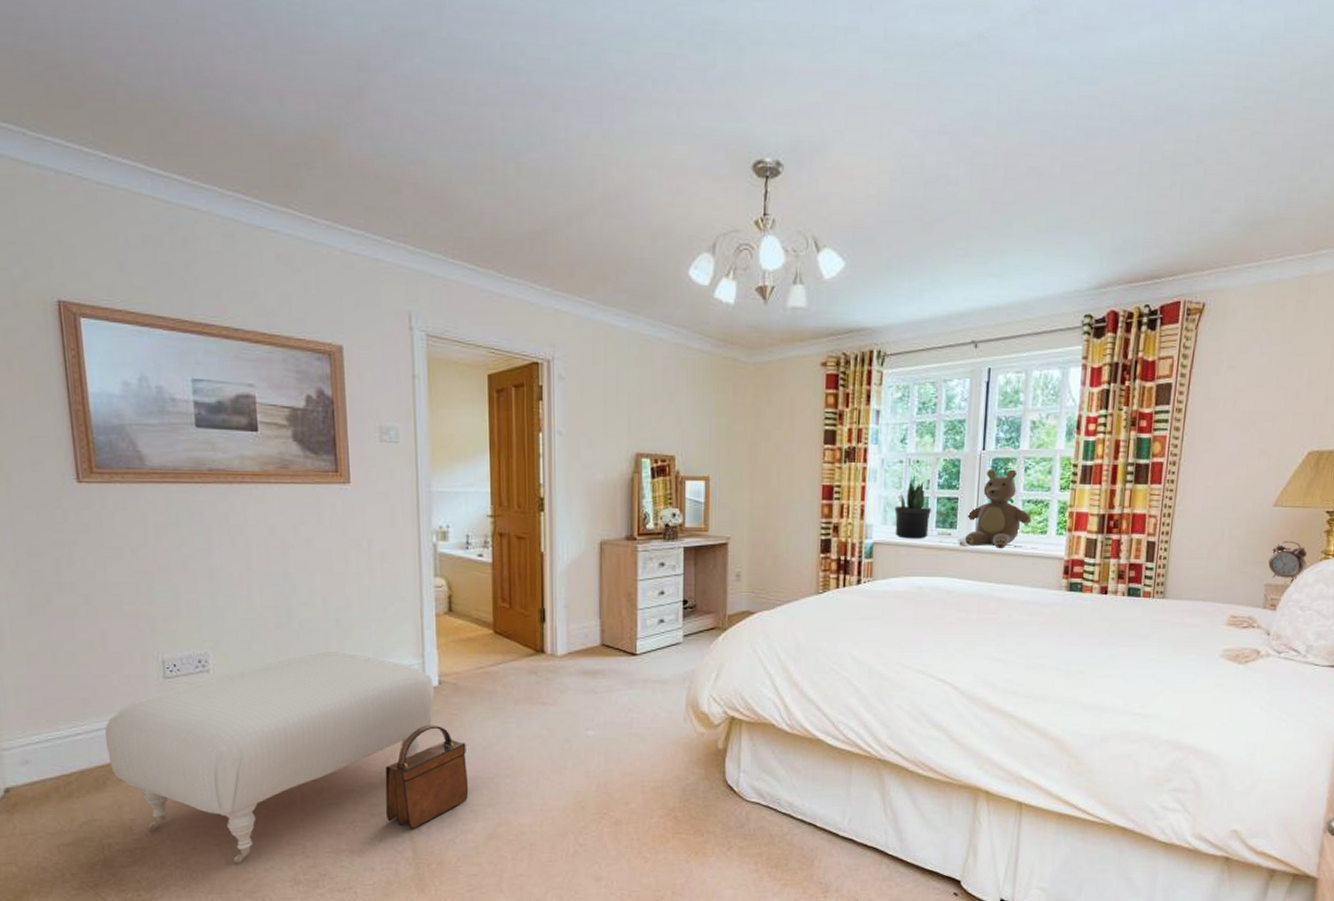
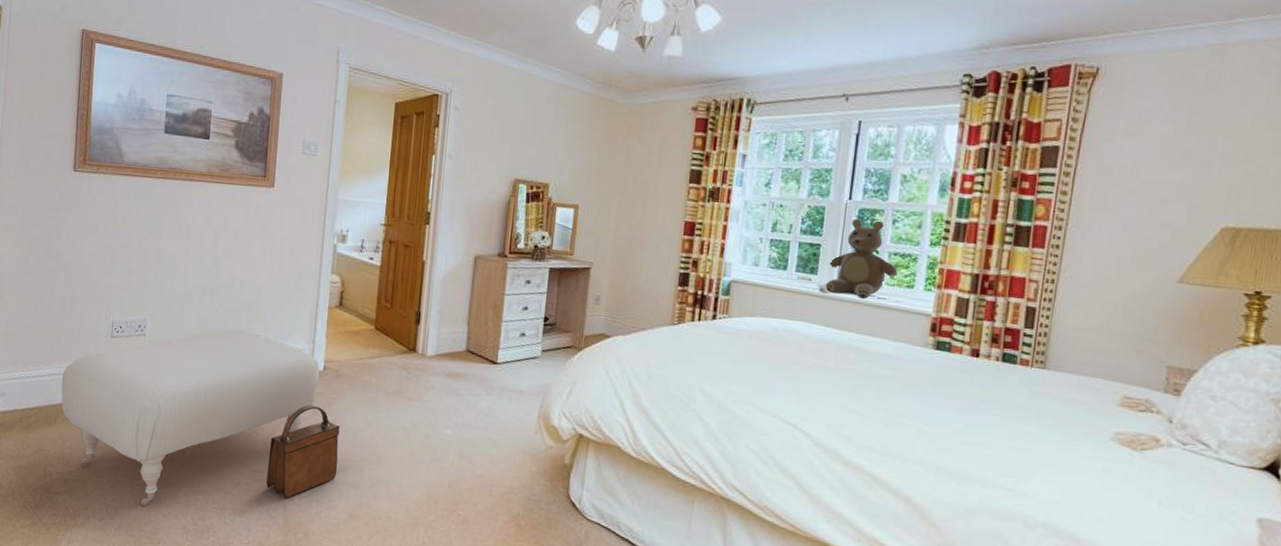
planter: present [894,481,931,539] -> none [753,225,792,282]
alarm clock: present [1268,540,1308,581] -> none [1171,321,1221,366]

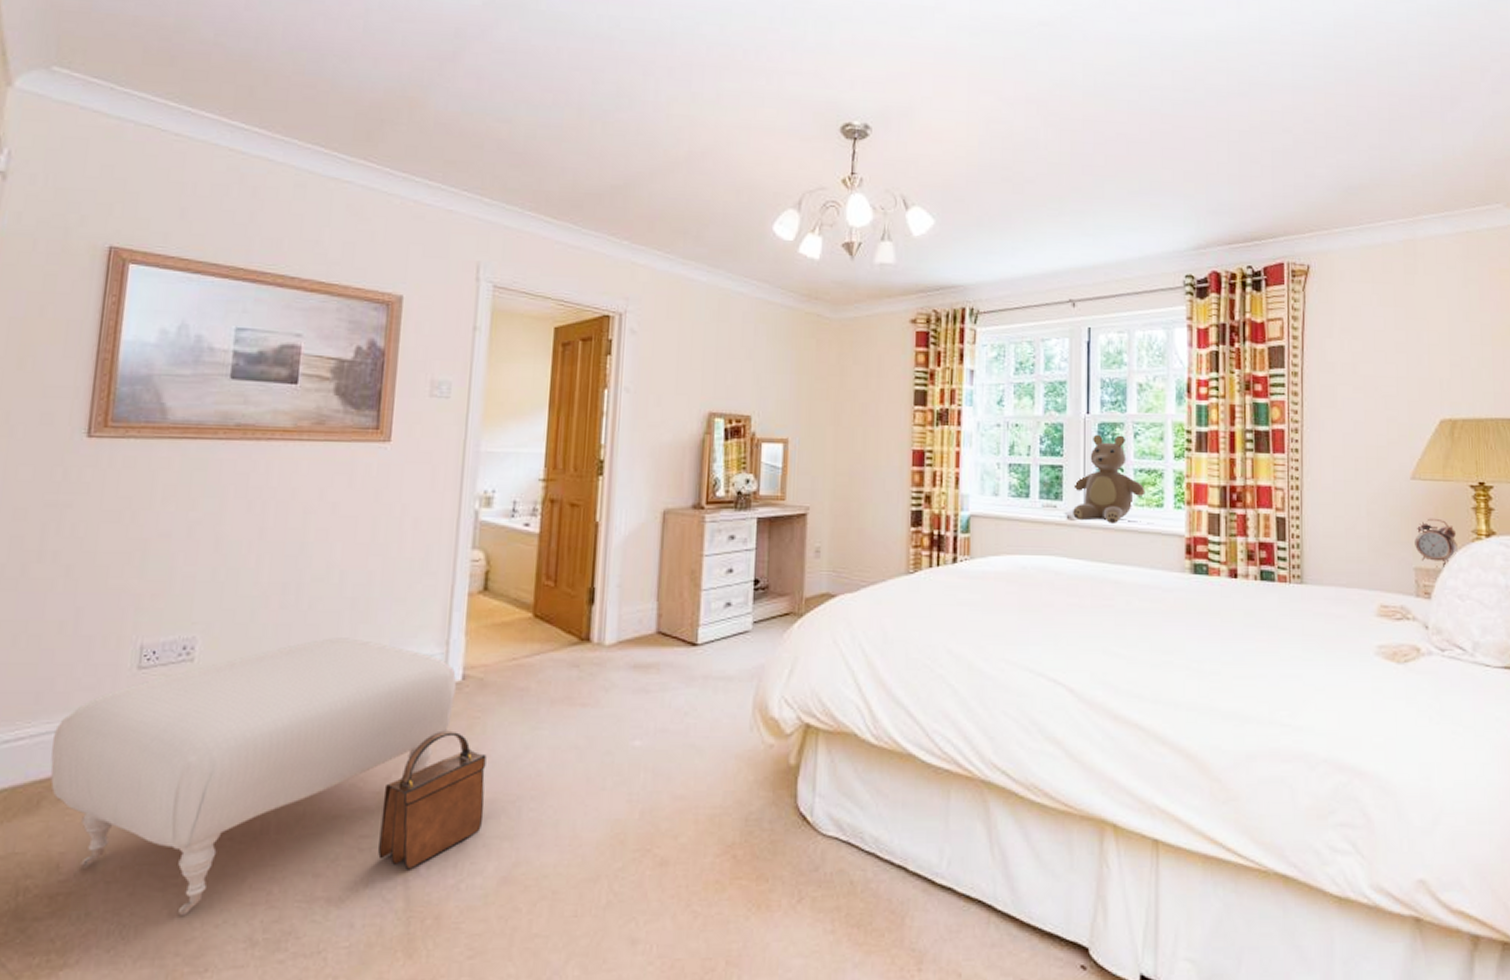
alarm clock: none [1171,321,1221,366] -> present [1415,518,1458,565]

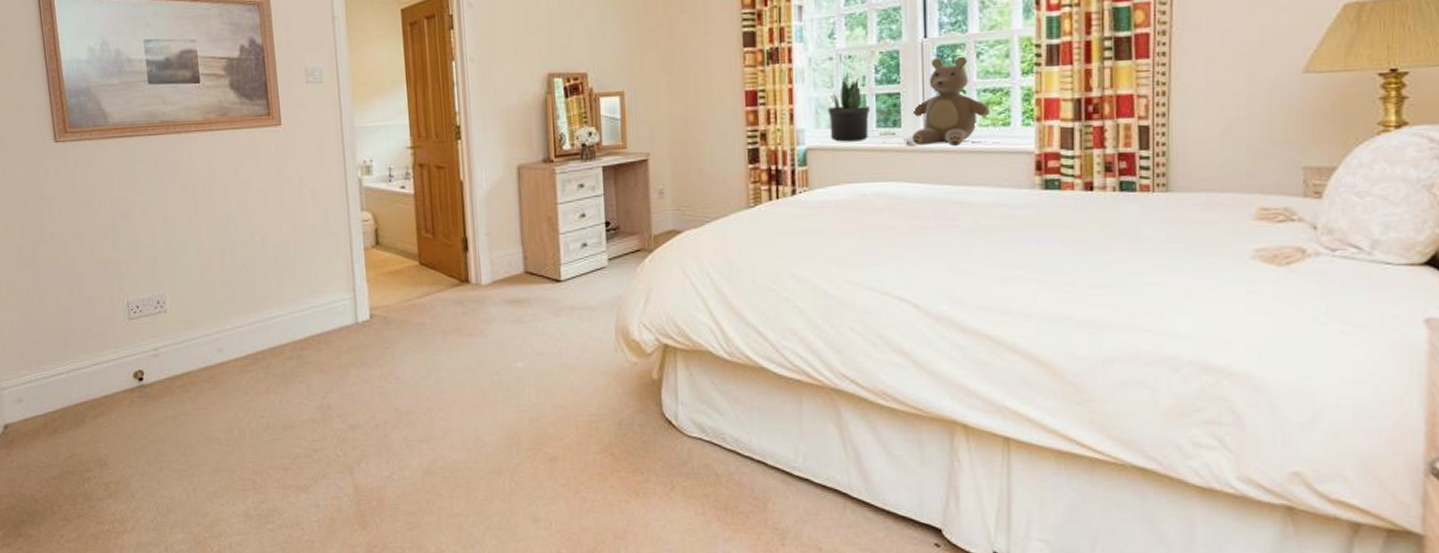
ottoman: present [50,638,457,915] -> none [82,289,367,497]
handbag: present [378,730,487,872] -> none [324,358,404,467]
planter: none [993,447,1033,512] -> present [827,77,870,142]
alarm clock: present [1415,518,1458,565] -> none [1305,112,1358,161]

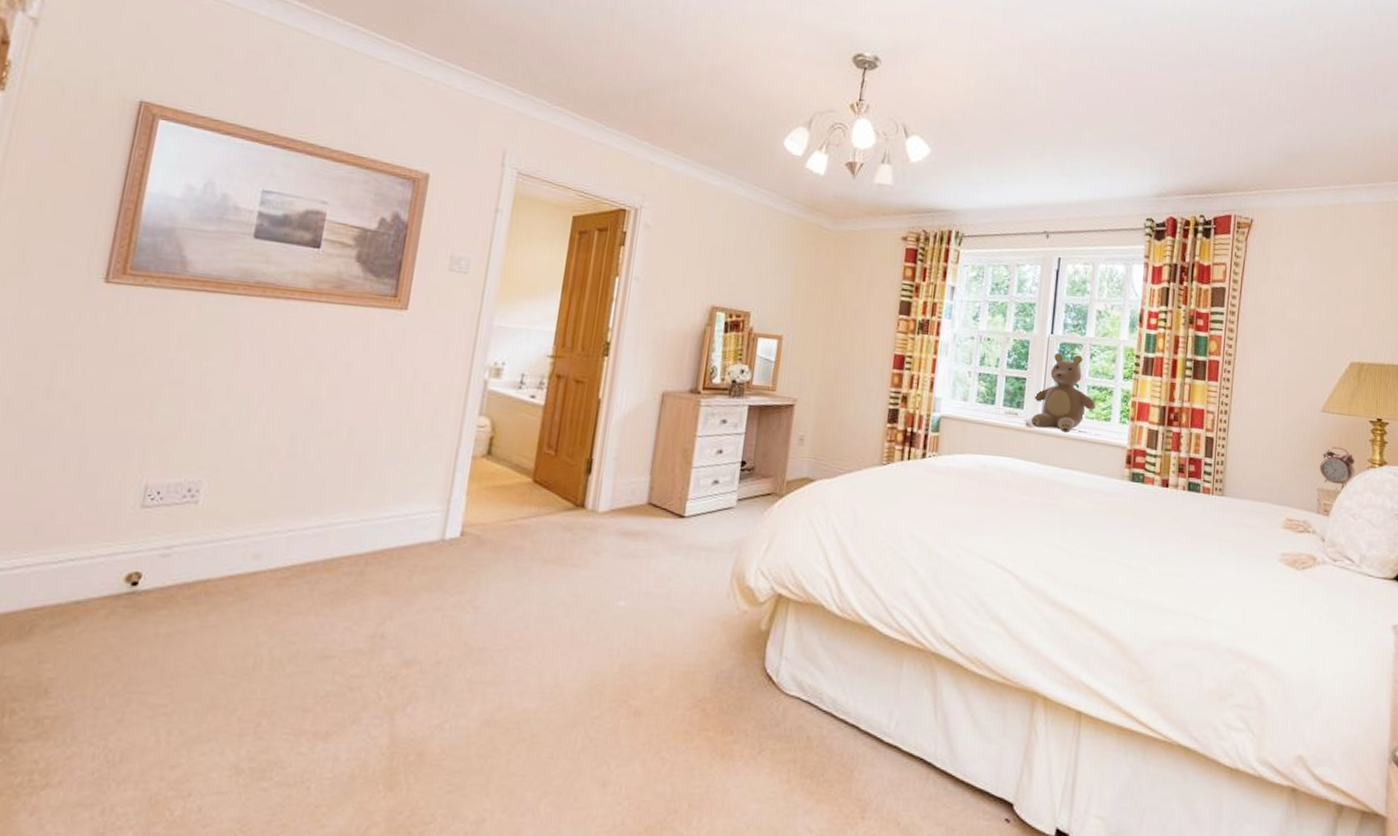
planter: present [827,77,870,142] -> none [962,359,999,417]
alarm clock: none [1305,112,1358,161] -> present [1320,446,1356,487]

